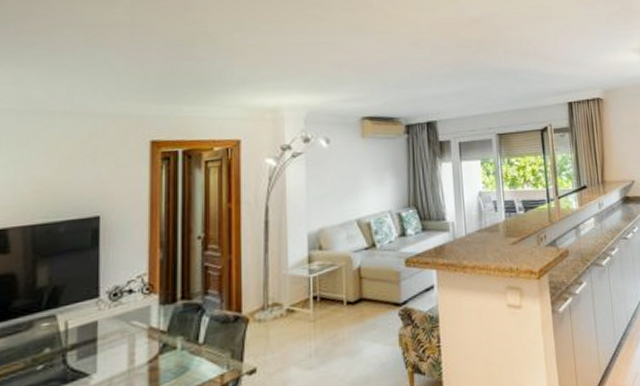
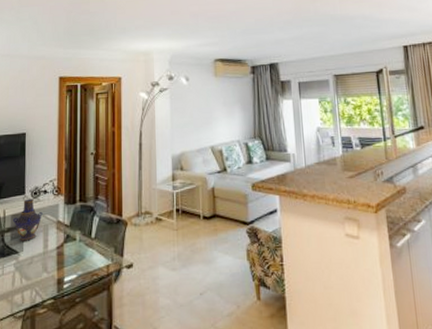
vase: none [79,302,127,360] -> present [12,199,43,241]

